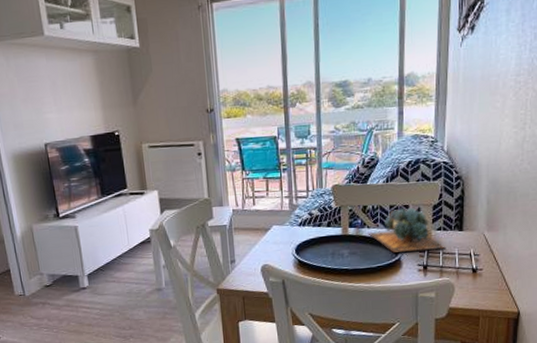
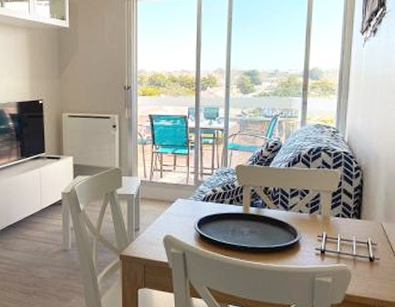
succulent plant: present [368,207,445,253] -> none [268,192,343,236]

